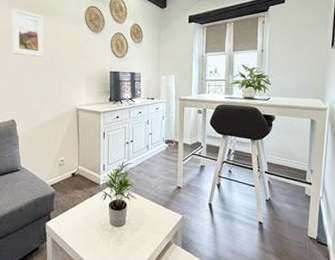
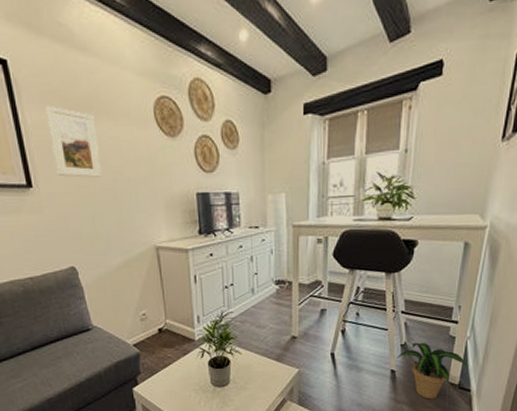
potted plant: none [264,199,324,251] -> present [397,342,469,399]

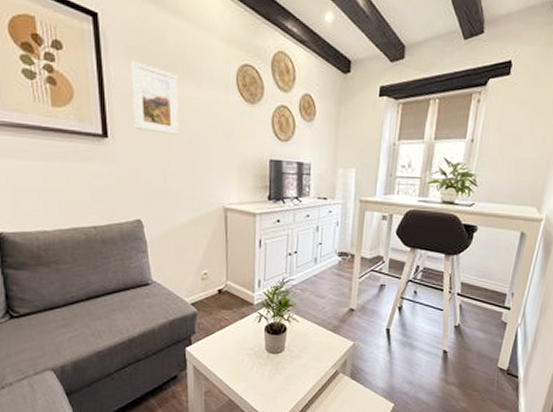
potted plant: present [397,342,469,399] -> none [450,325,518,383]

